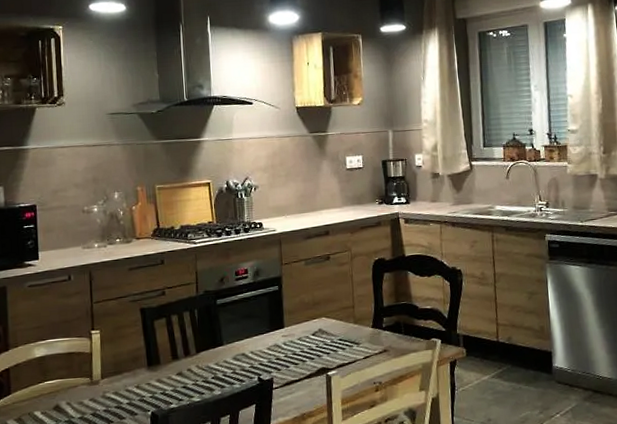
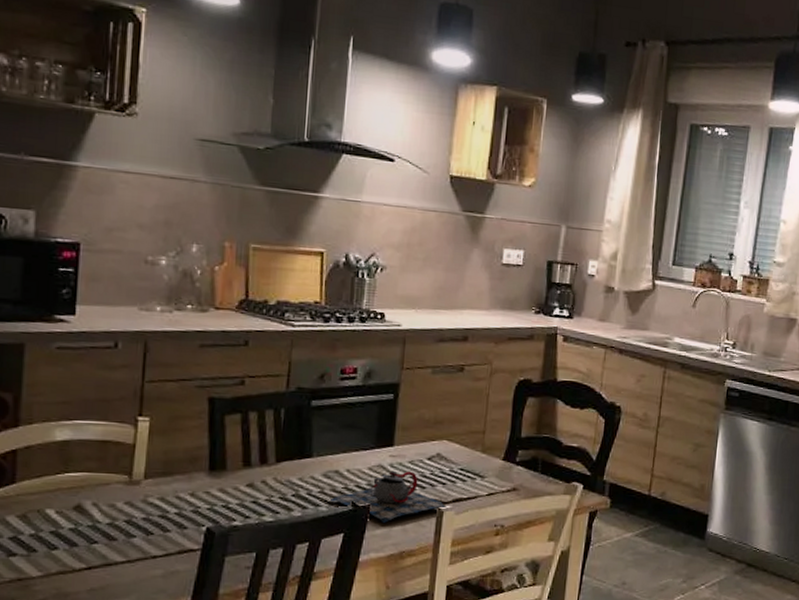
teapot: none [240,346,334,392] -> present [329,470,448,523]

